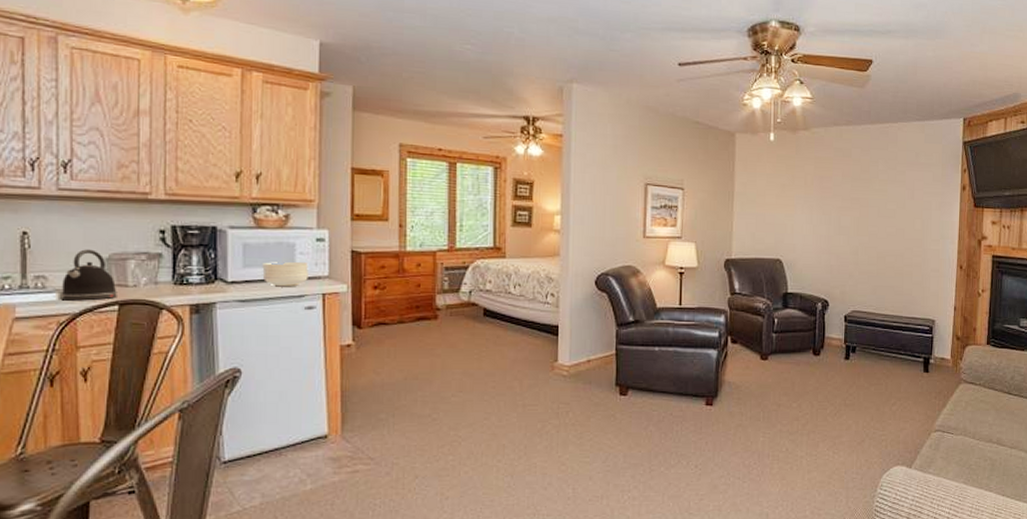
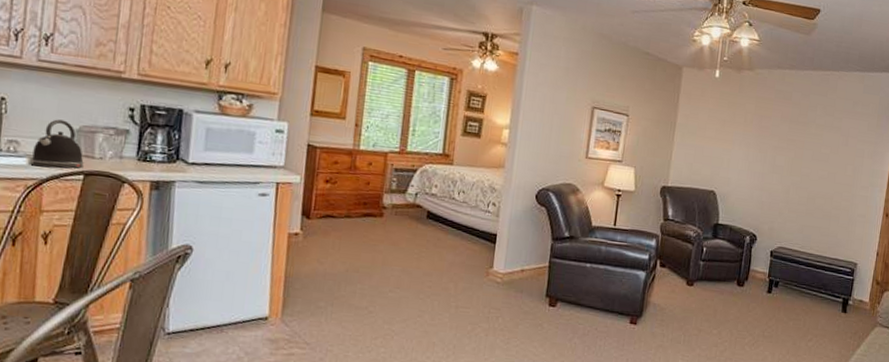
bowl: present [262,261,309,287] -> none [221,147,266,174]

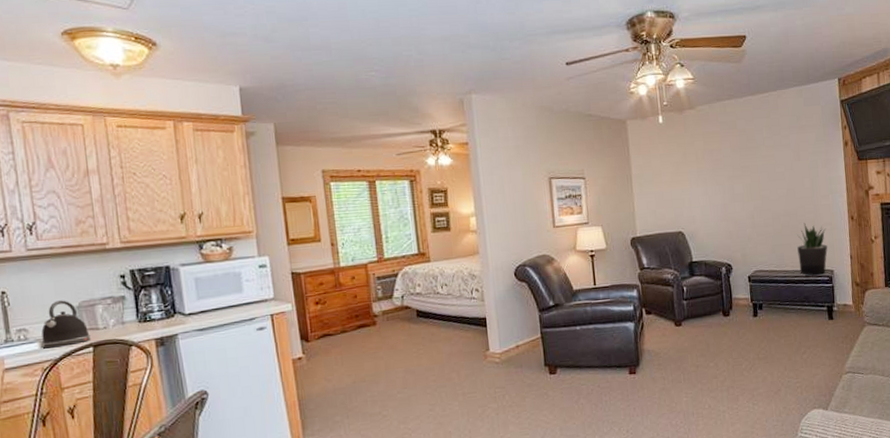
planter: none [823,209,859,265] -> present [797,223,828,275]

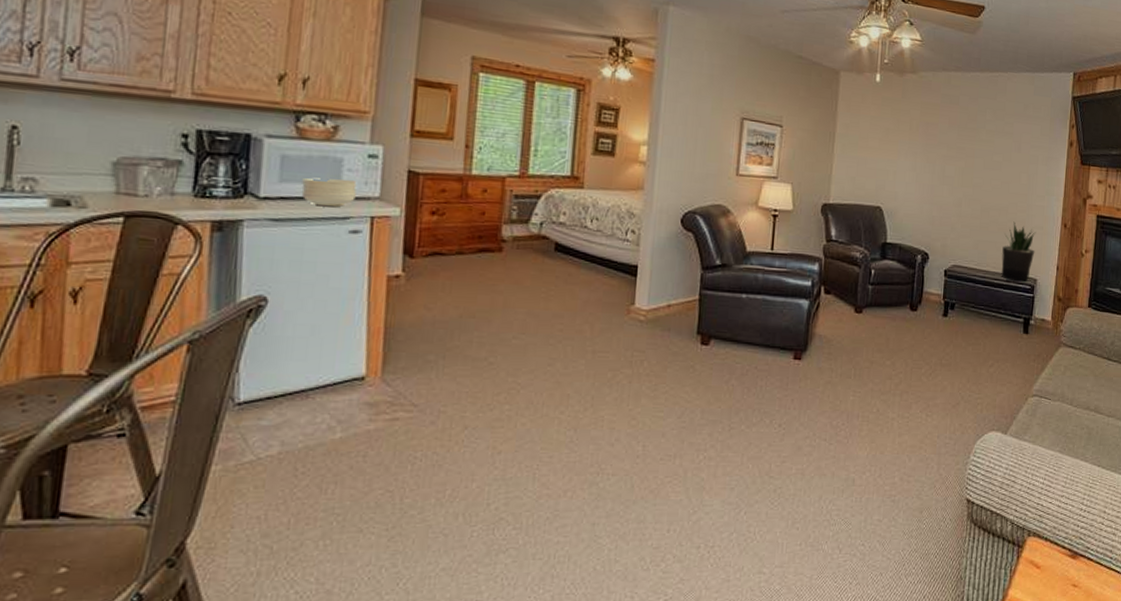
kettle: present [41,300,91,349] -> none [53,150,124,210]
bowl: none [214,287,256,314] -> present [301,177,357,207]

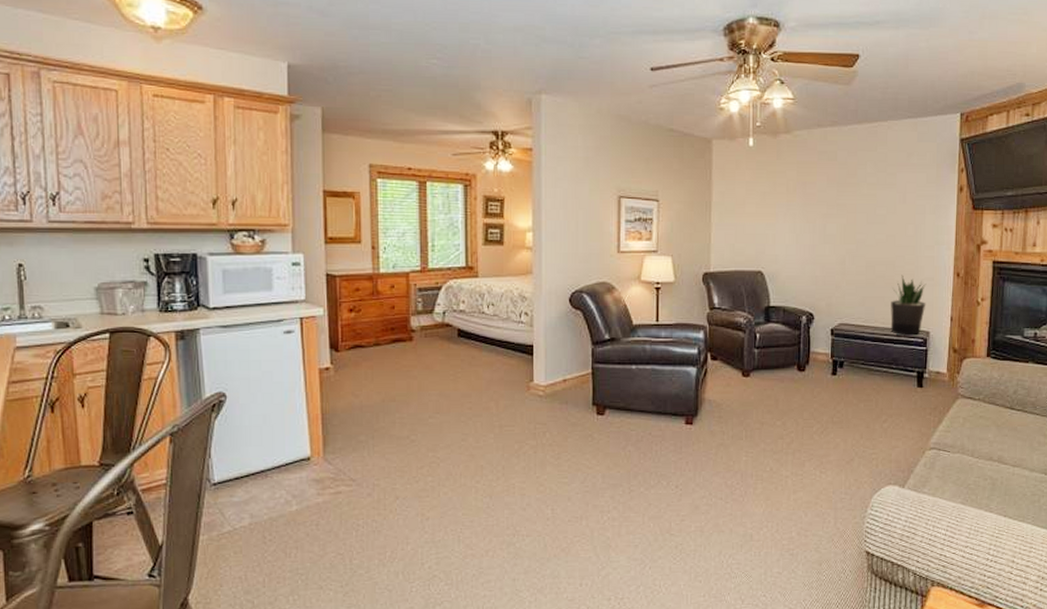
bowl: present [301,177,357,207] -> none [241,286,286,312]

